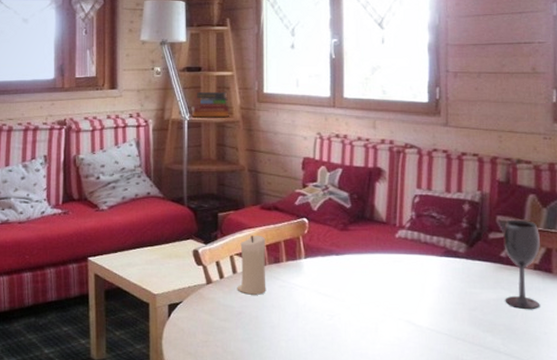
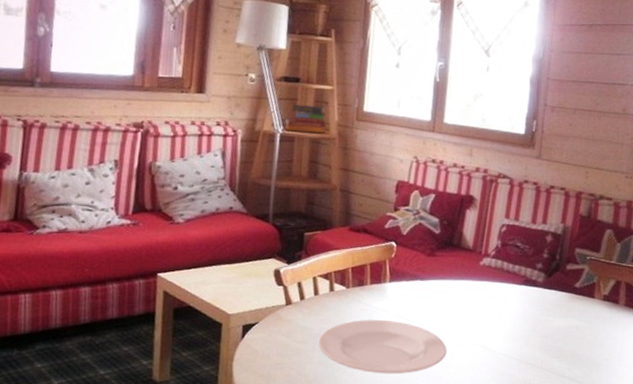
candle: present [237,235,266,295] -> none [317,256,352,318]
plate: none [242,296,370,351] -> present [319,320,447,374]
wine glass: present [503,219,540,310] -> none [574,252,612,338]

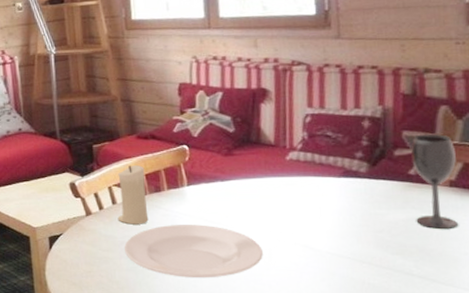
books: present [285,104,326,134] -> none [56,21,97,51]
candle: none [317,256,352,318] -> present [117,164,149,225]
wine glass: none [574,252,612,338] -> present [411,134,458,230]

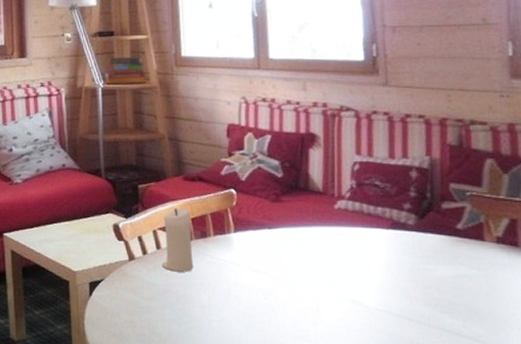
books: none [56,21,97,51] -> present [105,56,146,85]
plate: present [124,224,263,279] -> none [168,274,311,333]
wine glass: present [411,134,458,230] -> none [458,187,505,288]

